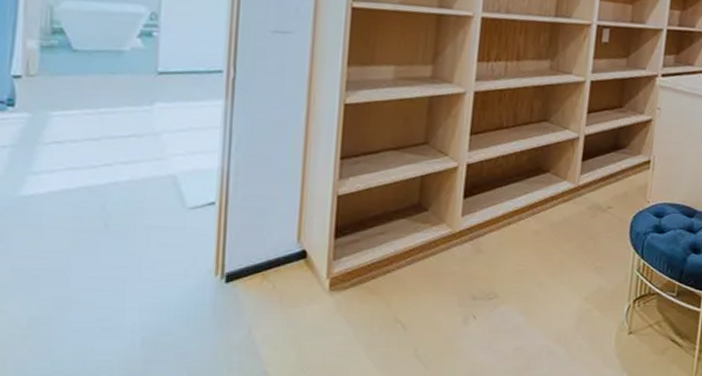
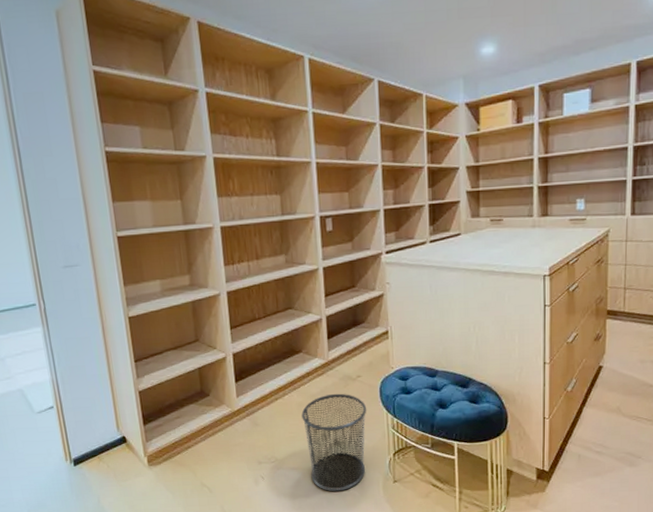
waste bin: none [534,224,613,341] -> present [301,393,367,492]

